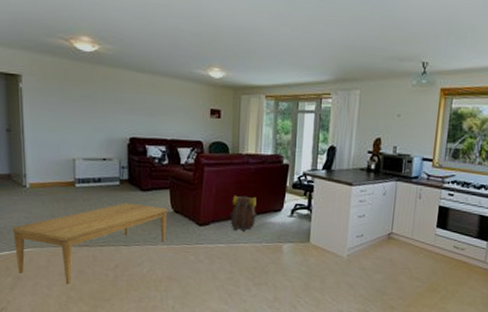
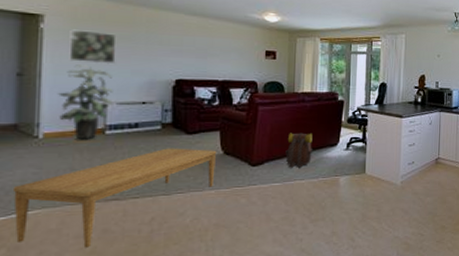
indoor plant: none [36,122,79,190] -> present [57,64,113,139]
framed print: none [42,88,80,122] -> present [69,29,117,64]

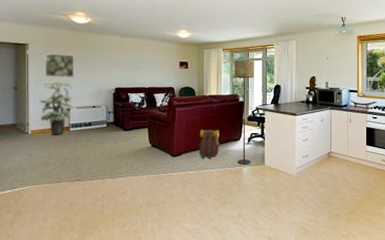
coffee table: present [12,148,217,248] -> none [14,141,147,216]
floor lamp: none [333,53,357,174] -> present [234,61,254,165]

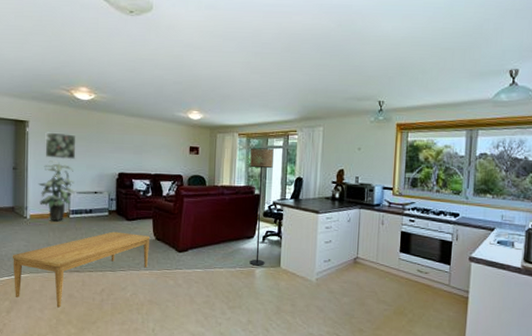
coffee table: none [14,141,147,216] -> present [12,231,151,308]
backpack: present [198,129,220,159] -> none [207,223,231,257]

